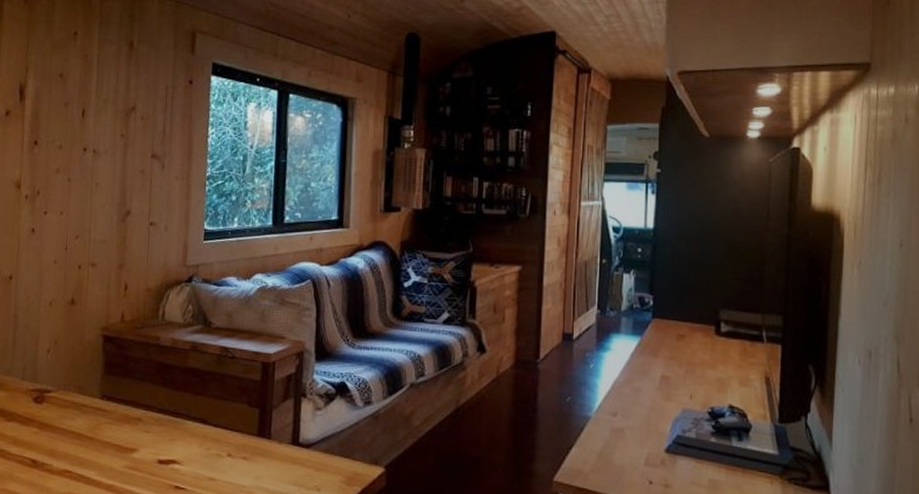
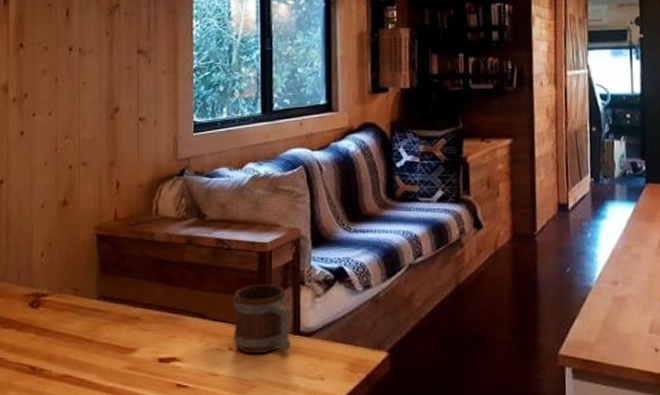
mug: none [233,393,291,462] -> present [233,284,291,354]

